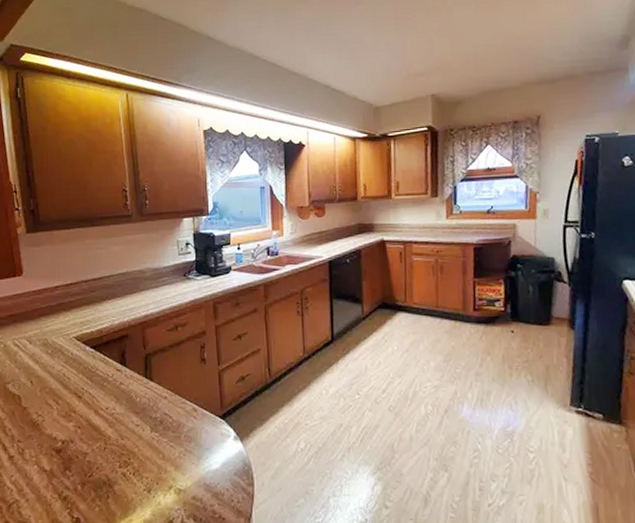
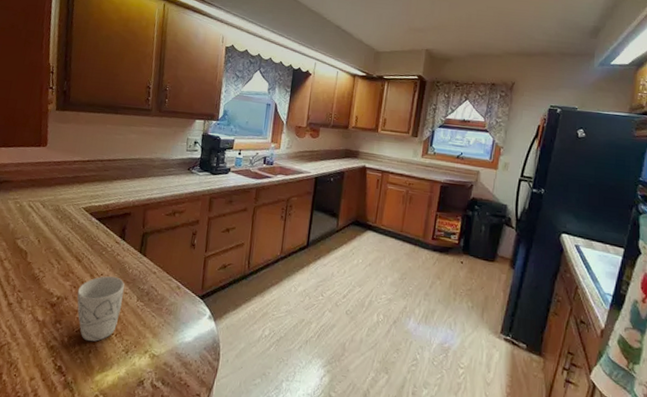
mug: none [83,408,134,486] -> present [77,276,125,342]

